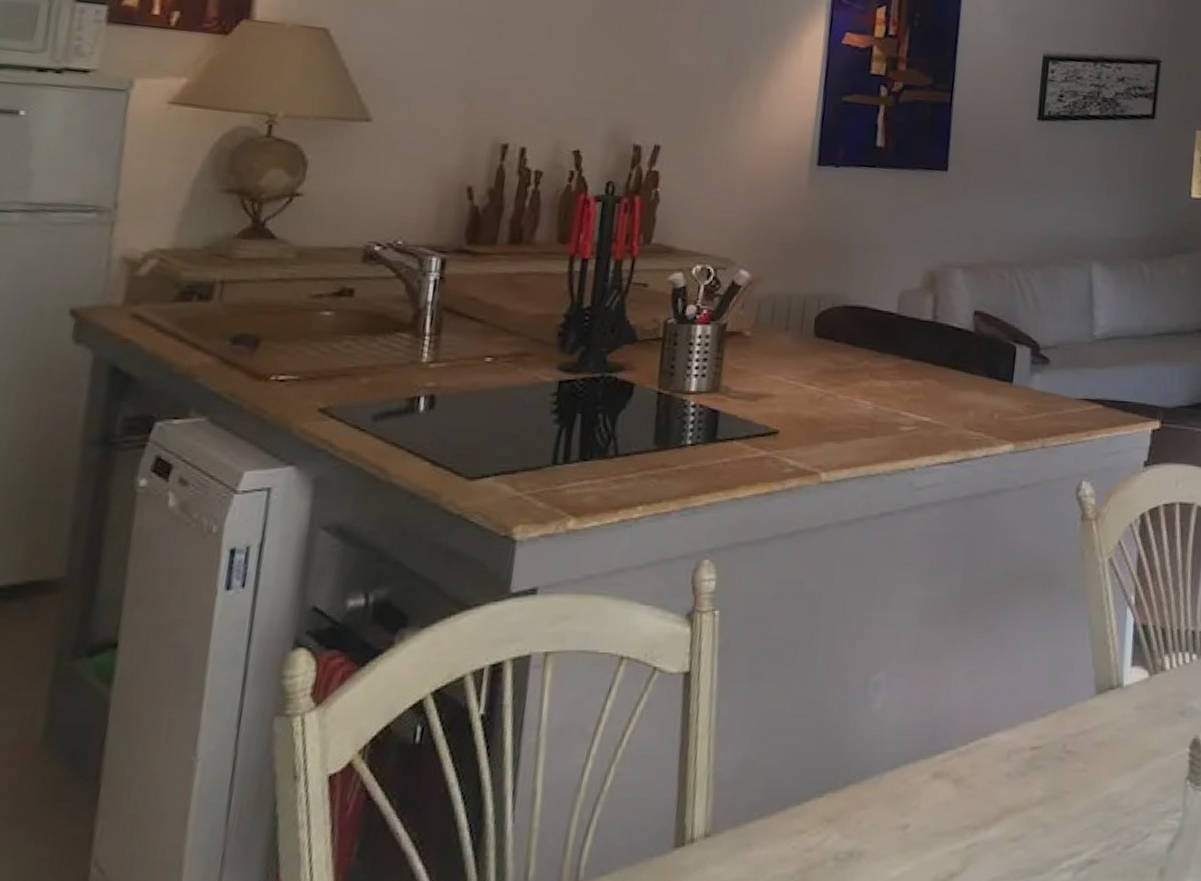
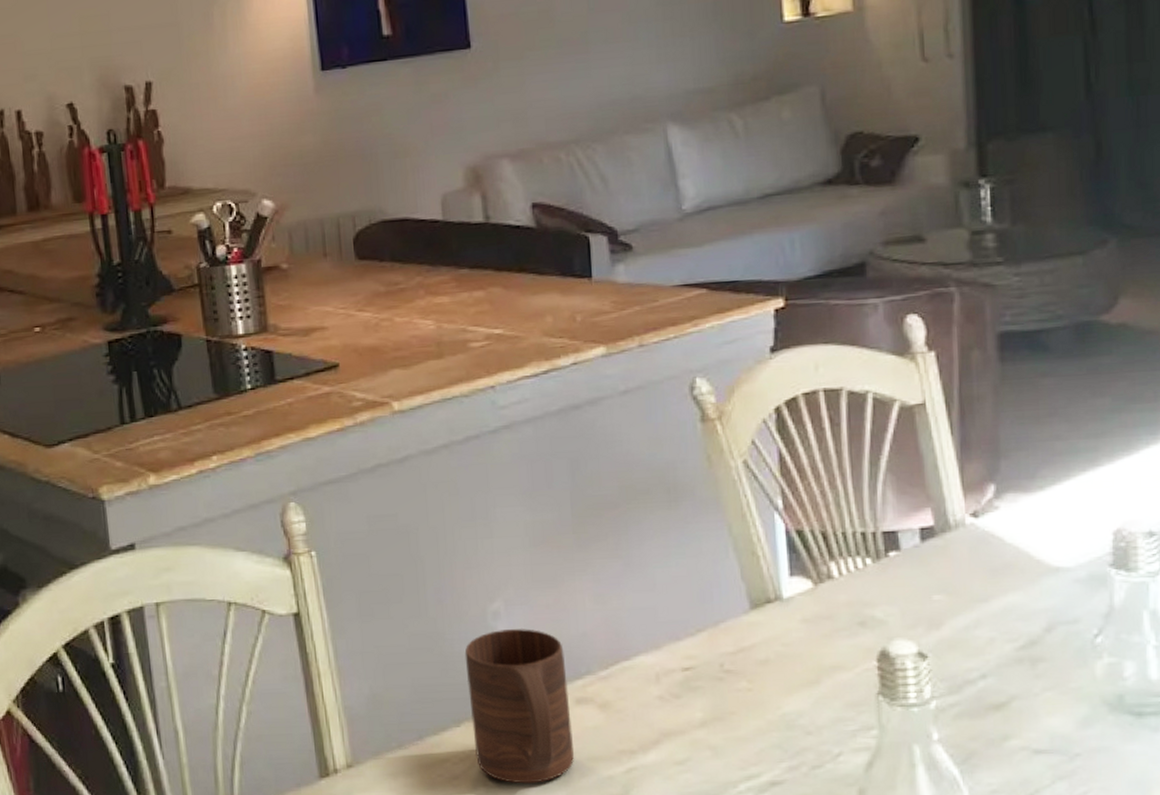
cup: none [832,701,932,858] -> present [464,629,574,784]

